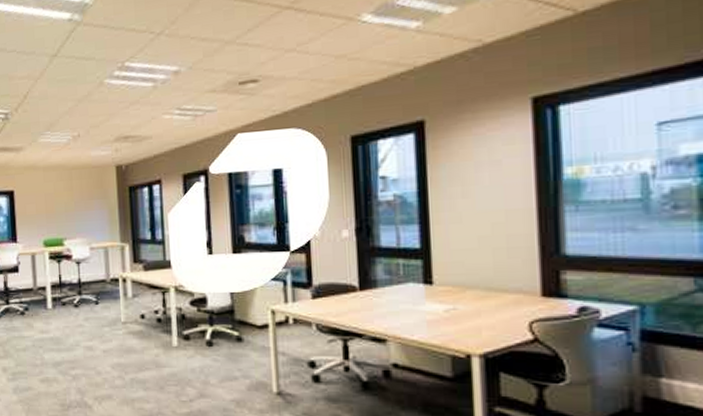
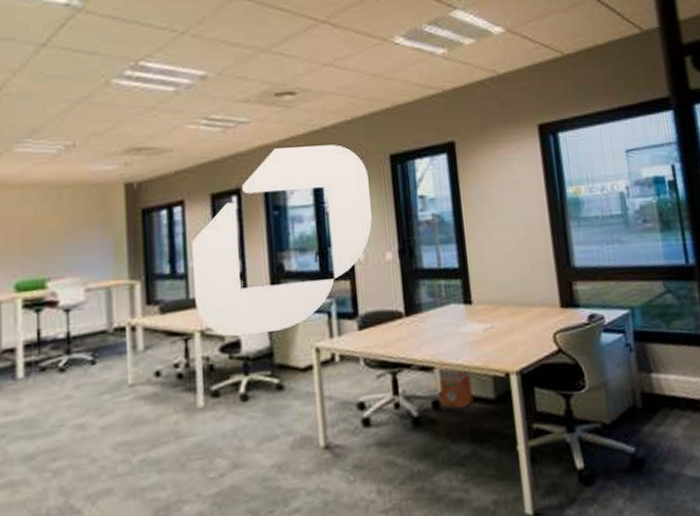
waste bin: none [391,341,428,381] -> present [438,367,474,409]

